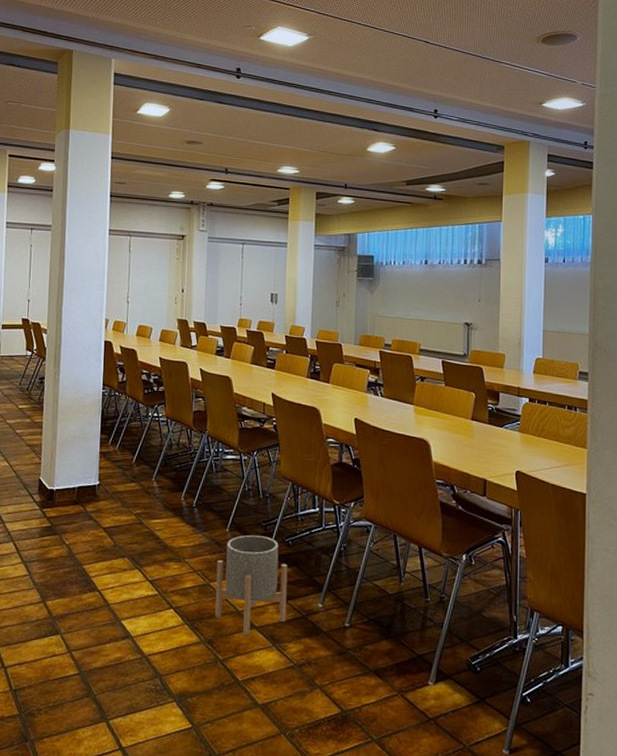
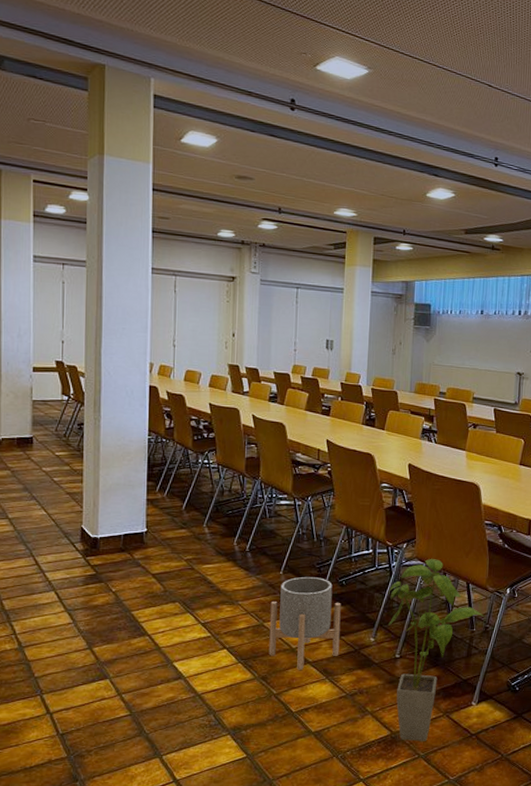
house plant: none [335,520,438,723] -> present [388,559,484,741]

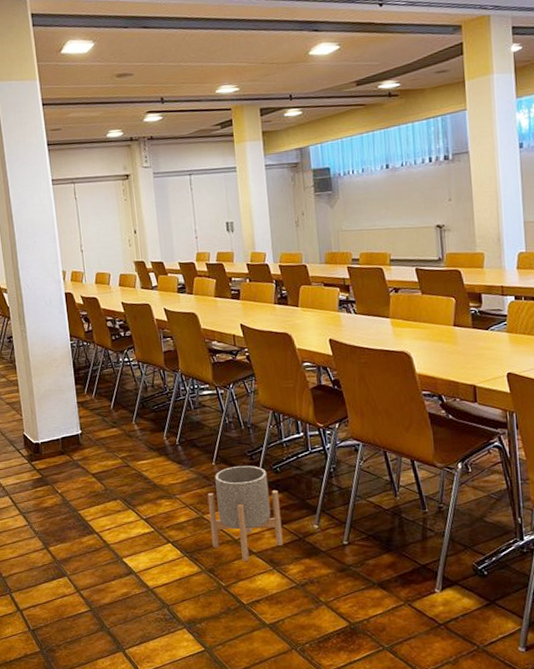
house plant: present [388,559,484,741] -> none [325,437,435,633]

